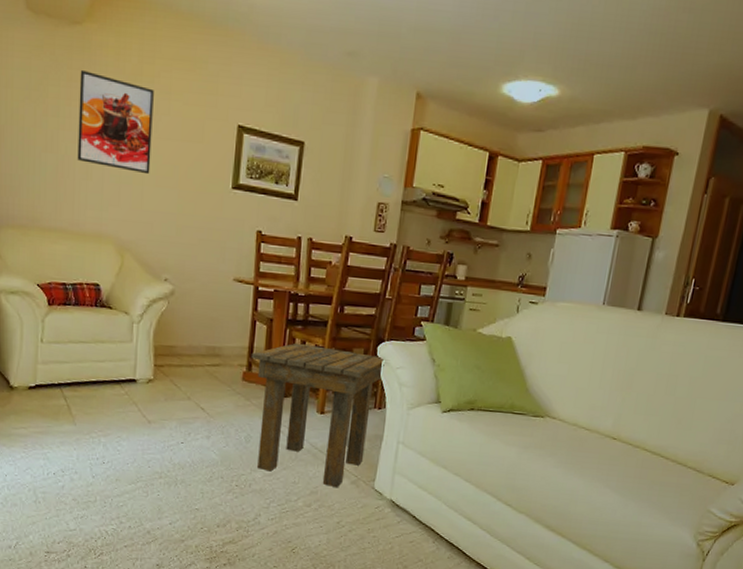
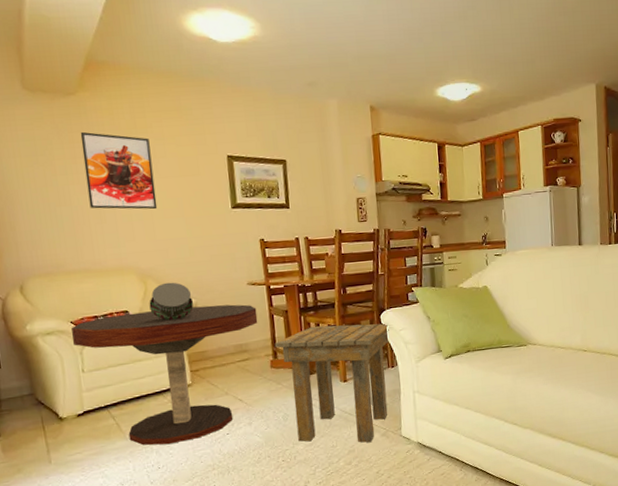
coffee table: none [35,286,239,441] -> present [71,304,258,445]
drum: none [122,260,171,305] -> present [149,282,194,321]

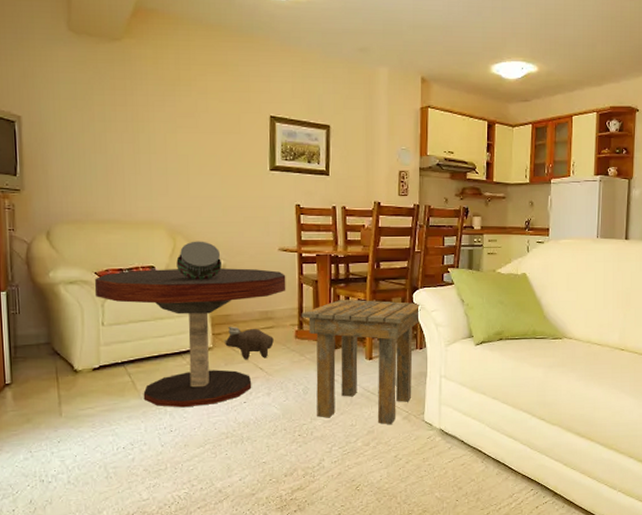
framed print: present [80,131,158,210] -> none [122,79,194,165]
plush toy: none [202,361,251,393] -> present [224,326,274,360]

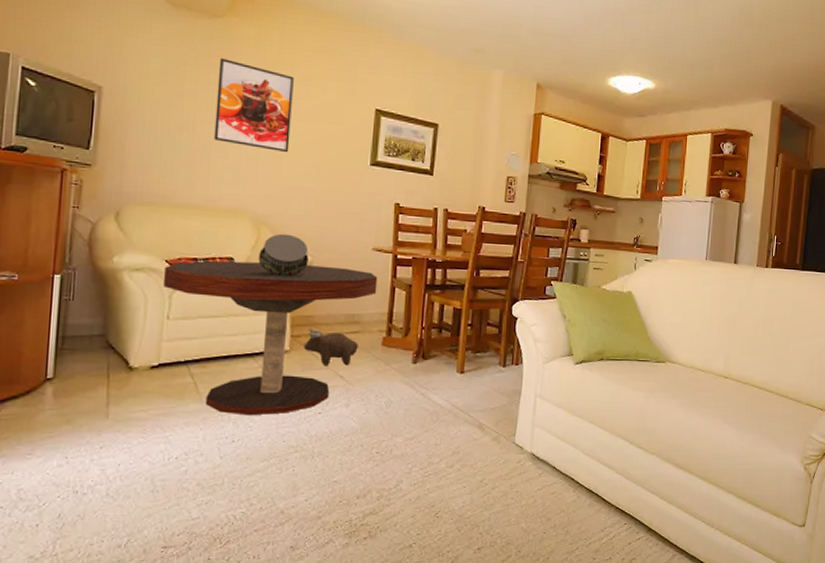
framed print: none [122,79,194,165] -> present [214,57,294,153]
side table: present [301,299,421,424] -> none [390,306,519,445]

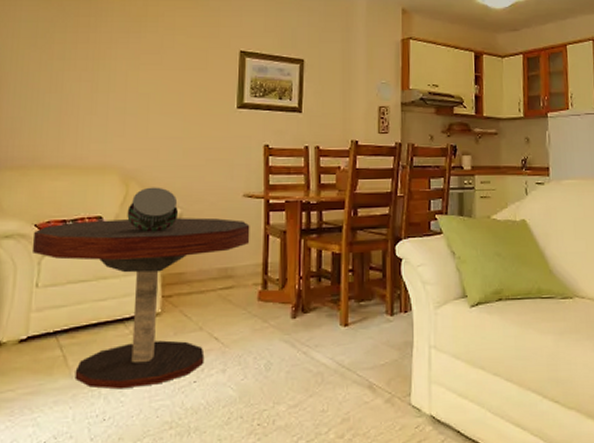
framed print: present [214,57,294,153] -> none [82,16,158,104]
plush toy: present [302,328,358,367] -> none [174,286,233,328]

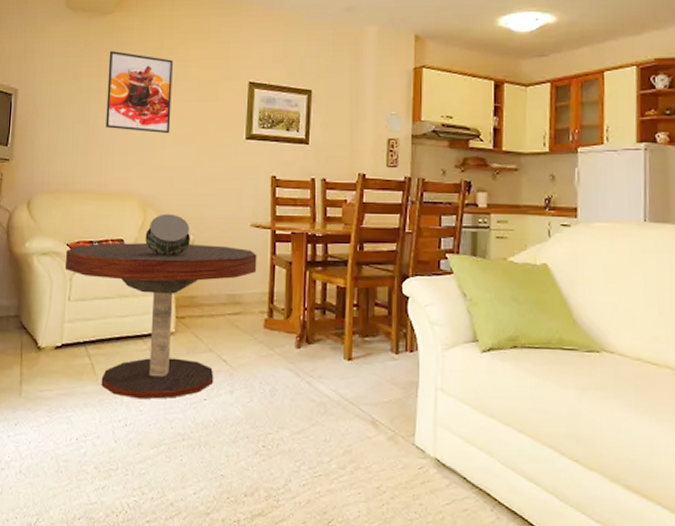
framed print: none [82,16,158,104] -> present [105,50,173,134]

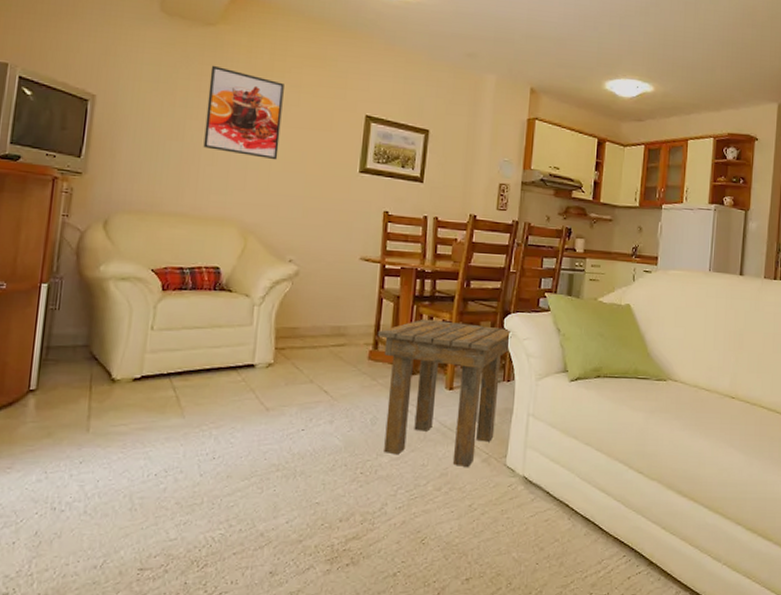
coffee table: present [64,243,257,400] -> none [148,270,365,432]
drum: present [145,214,191,256] -> none [244,242,296,287]
side table: none [271,285,412,445] -> present [377,318,511,467]

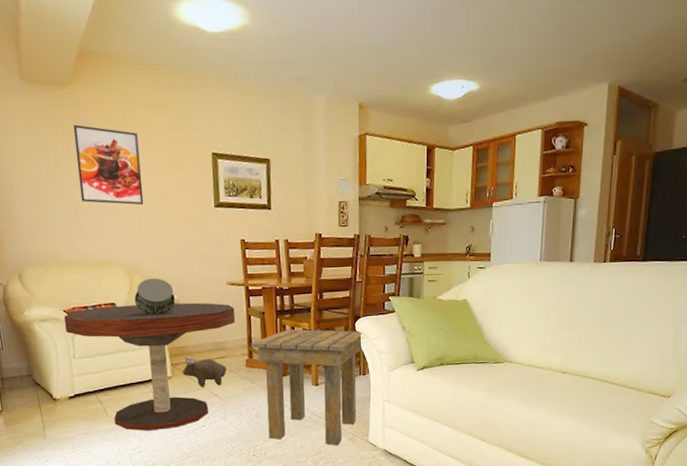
coffee table: none [148,270,365,432] -> present [64,302,236,431]
drum: none [244,242,296,287] -> present [134,278,176,315]
plush toy: none [287,340,344,381] -> present [181,356,227,388]

